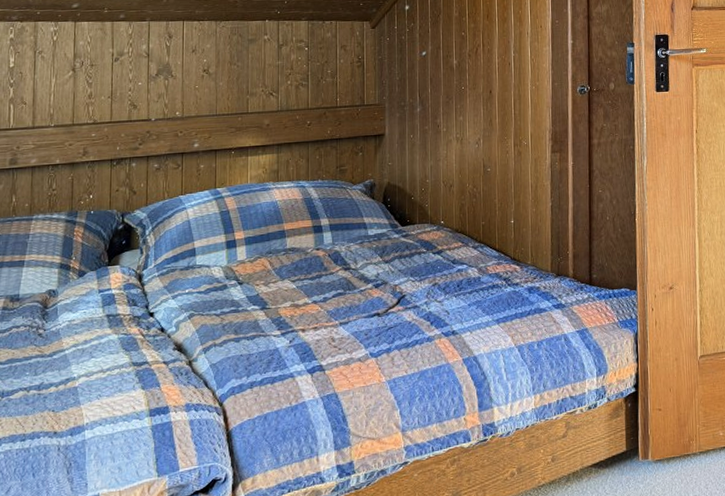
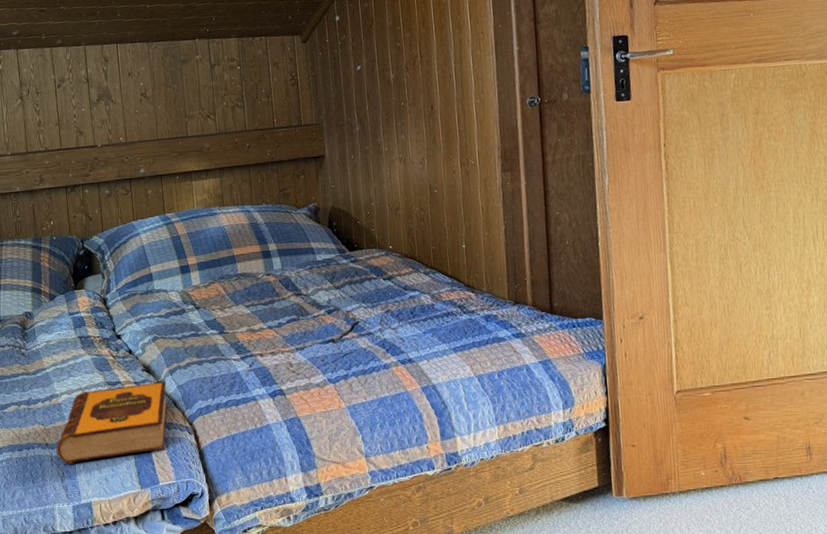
hardback book: none [65,360,199,453] -> present [56,381,168,464]

